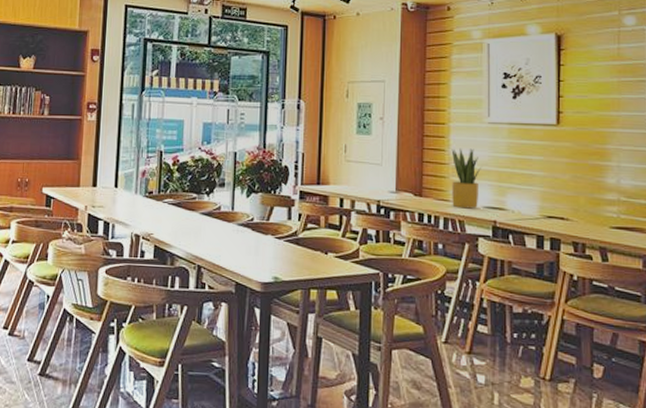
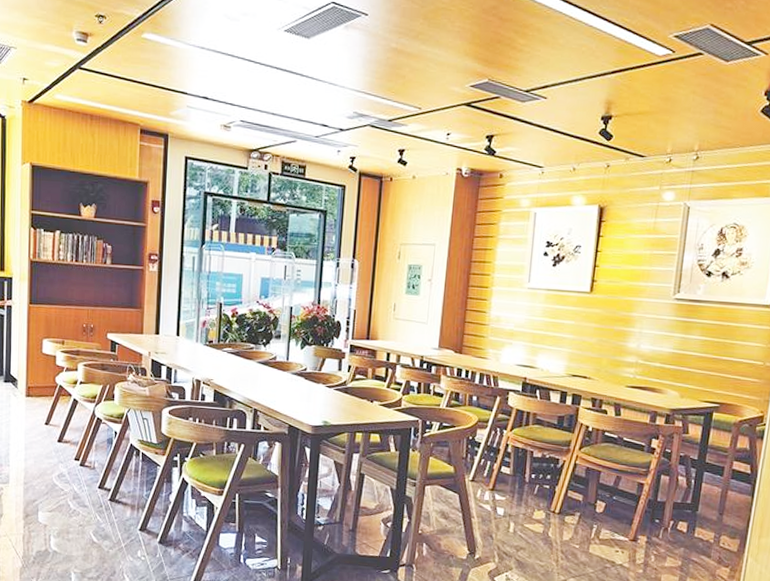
planter: present [451,148,482,209] -> none [488,310,519,366]

